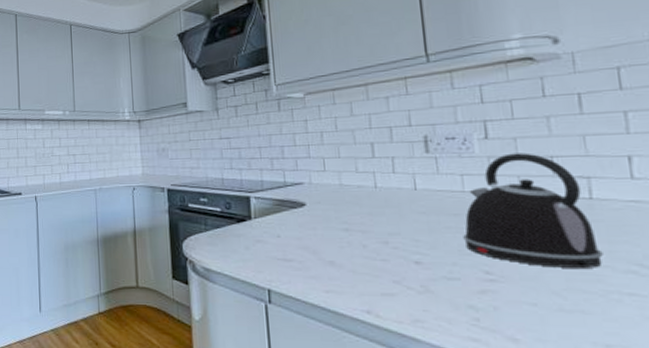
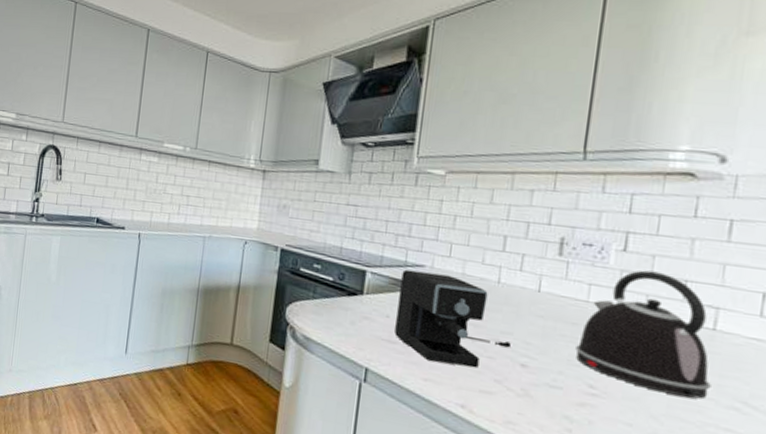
coffee maker: none [283,188,401,273] -> present [395,269,511,369]

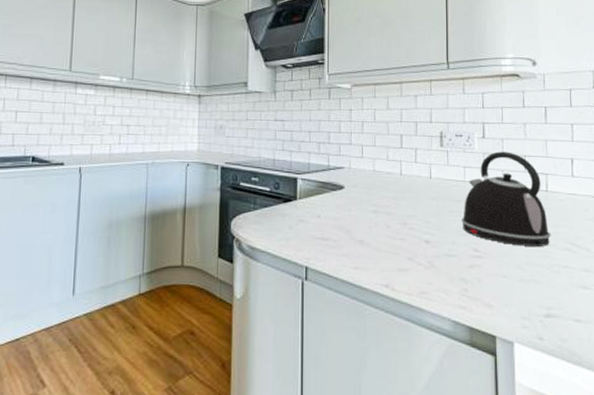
coffee maker: present [395,269,511,369] -> none [326,172,416,251]

